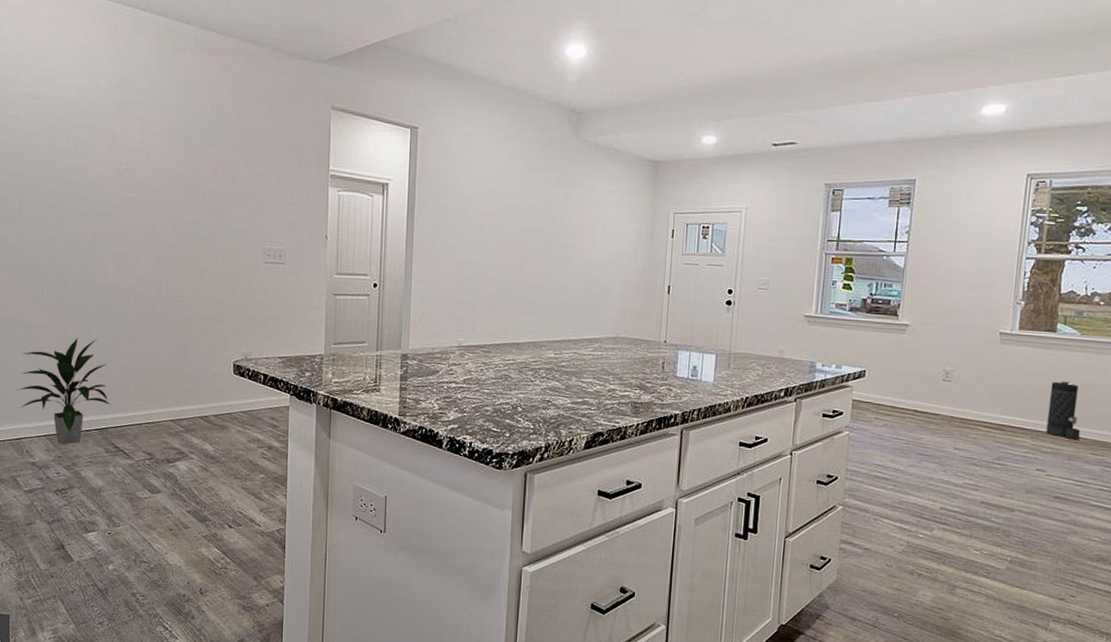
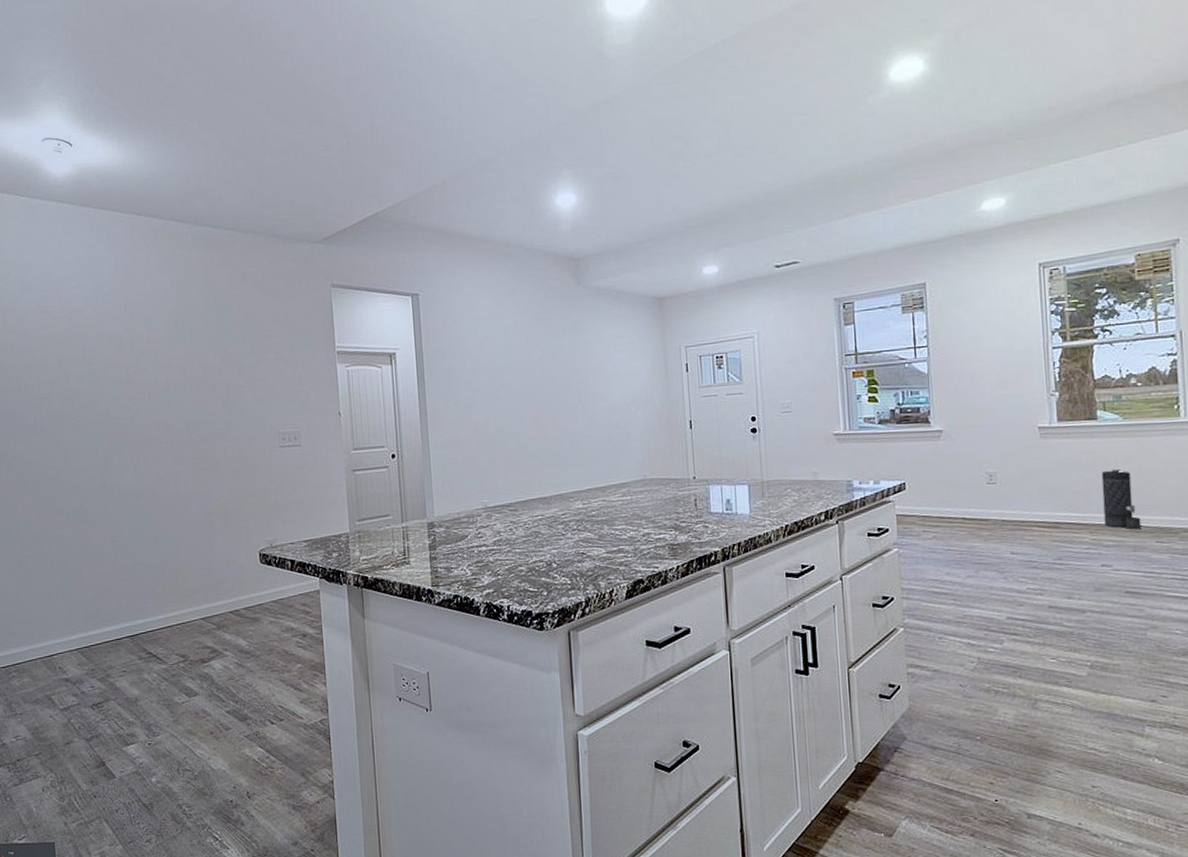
indoor plant: present [17,338,111,445] -> none [44,544,140,657]

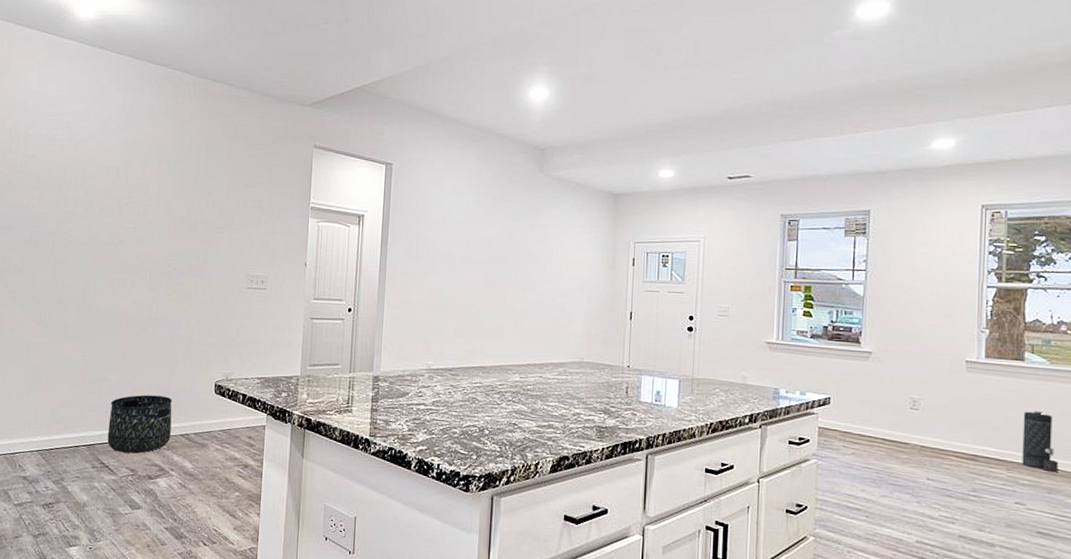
basket: none [149,573,219,639] -> present [107,394,172,453]

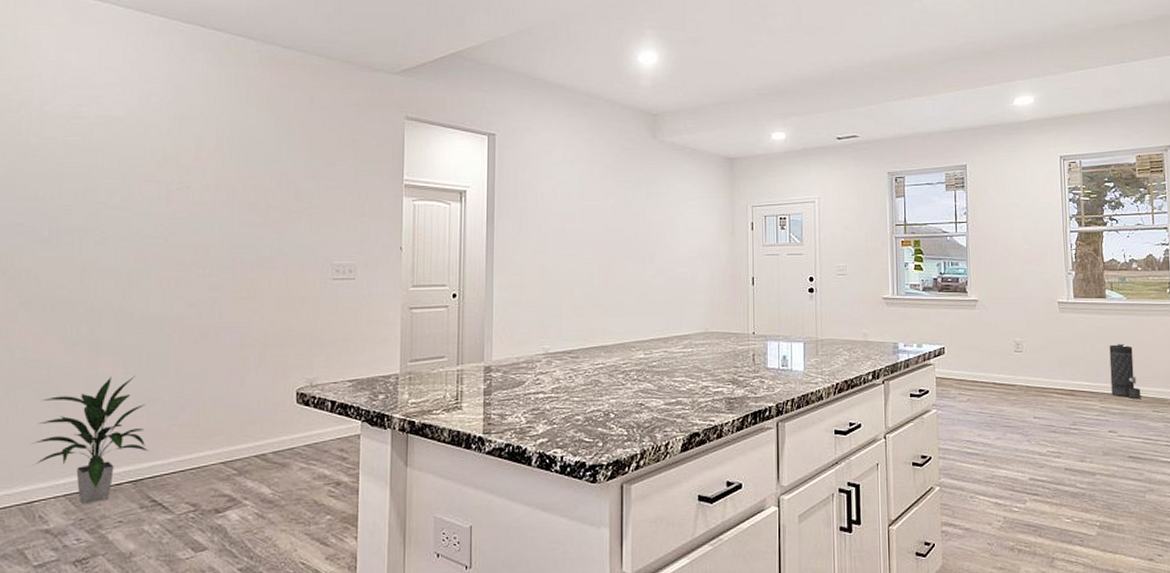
indoor plant: none [14,357,100,460] -> present [31,376,149,505]
basket: present [107,394,172,453] -> none [160,412,244,485]

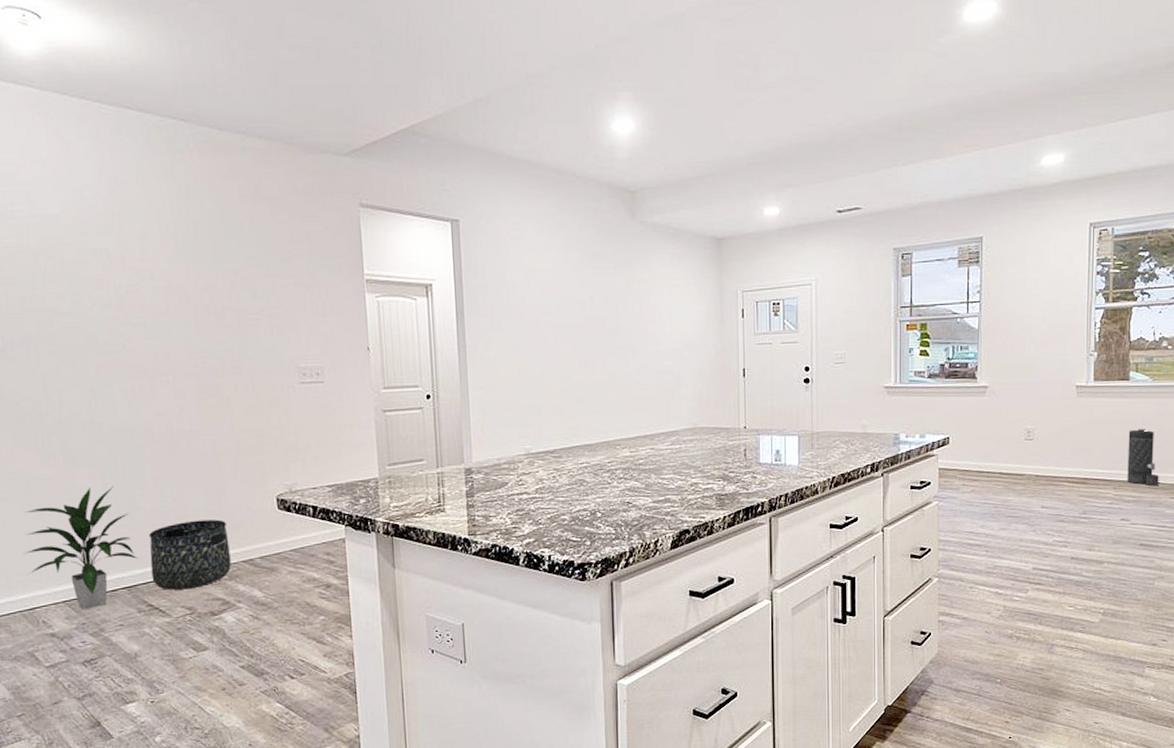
basket: none [160,412,244,485] -> present [149,519,231,590]

